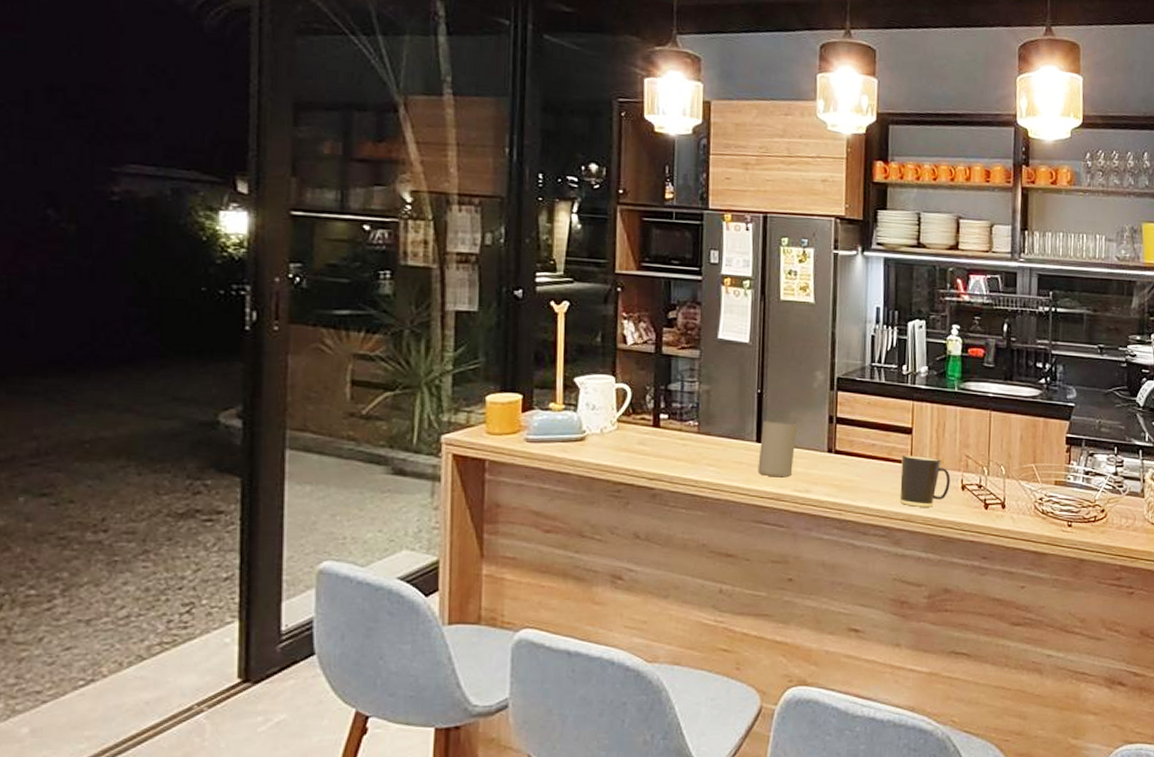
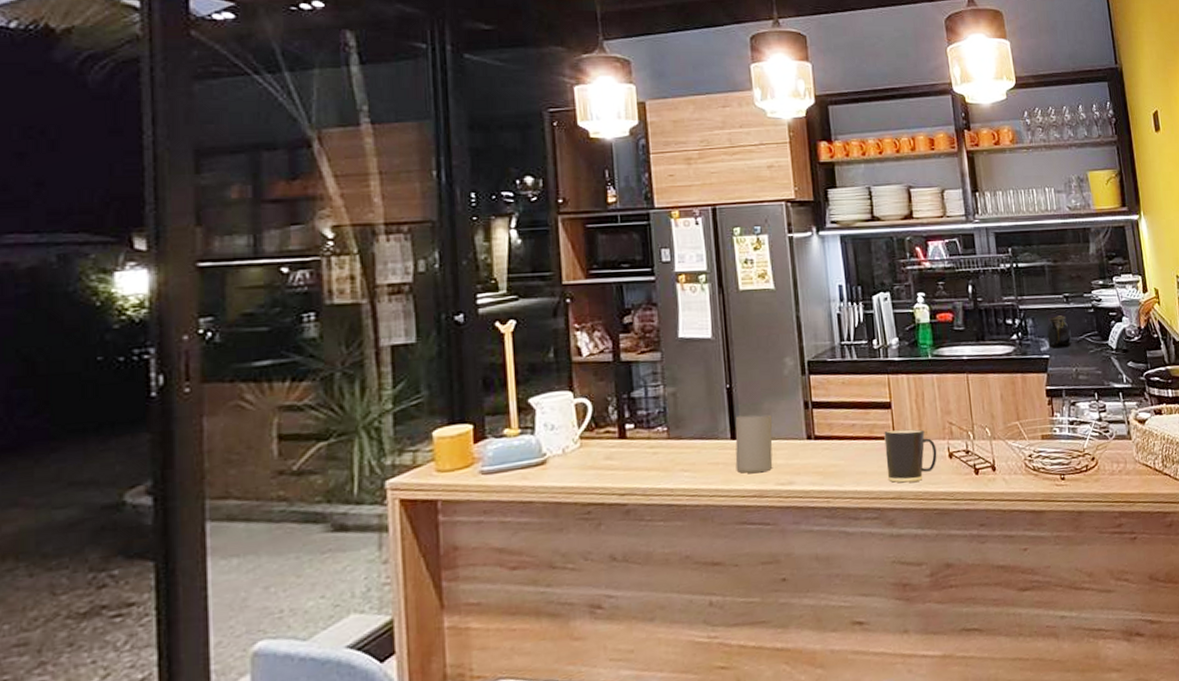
jar: none [1075,365,1100,399] -> present [1047,315,1072,349]

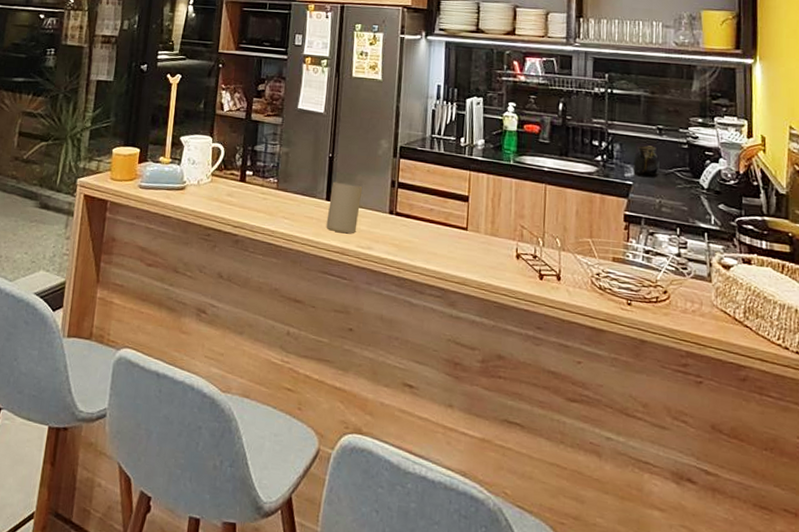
mug: present [884,429,937,483] -> none [455,221,505,273]

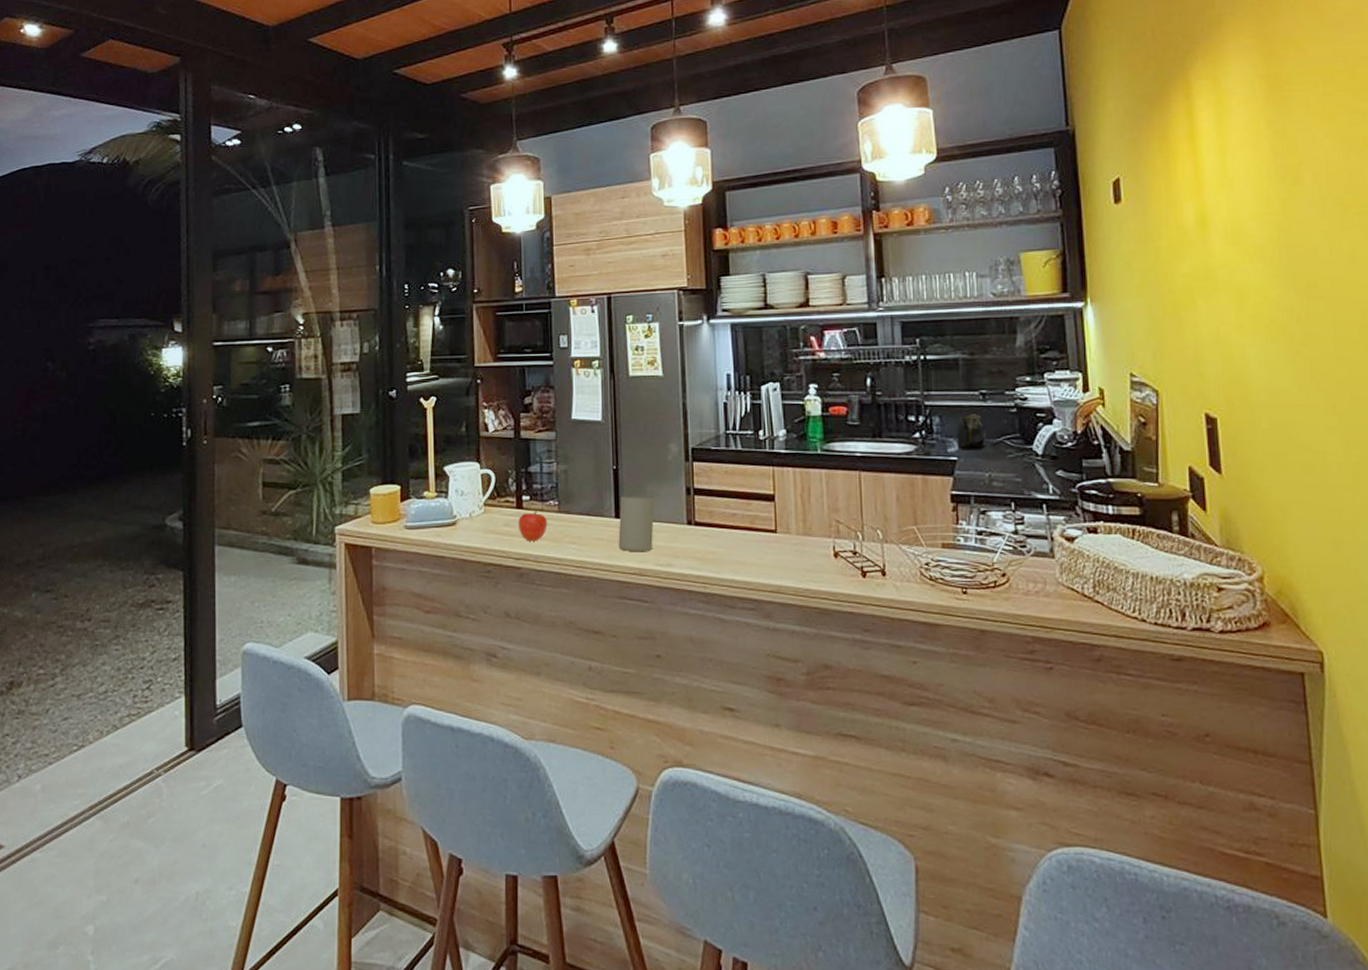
fruit: none [239,185,266,213] -> present [518,511,547,541]

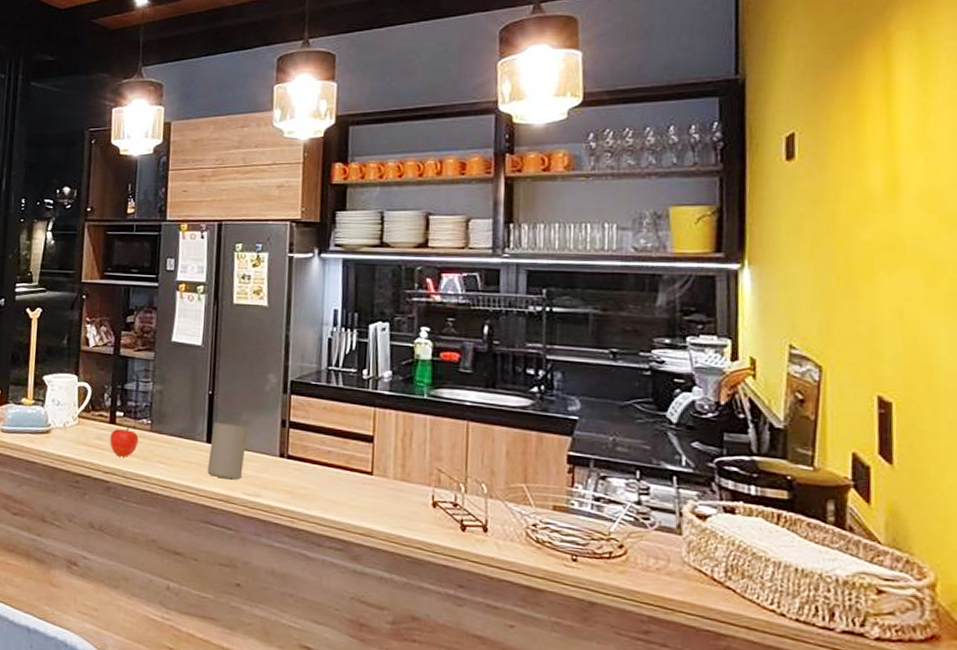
jar: present [956,414,986,451] -> none [579,373,614,412]

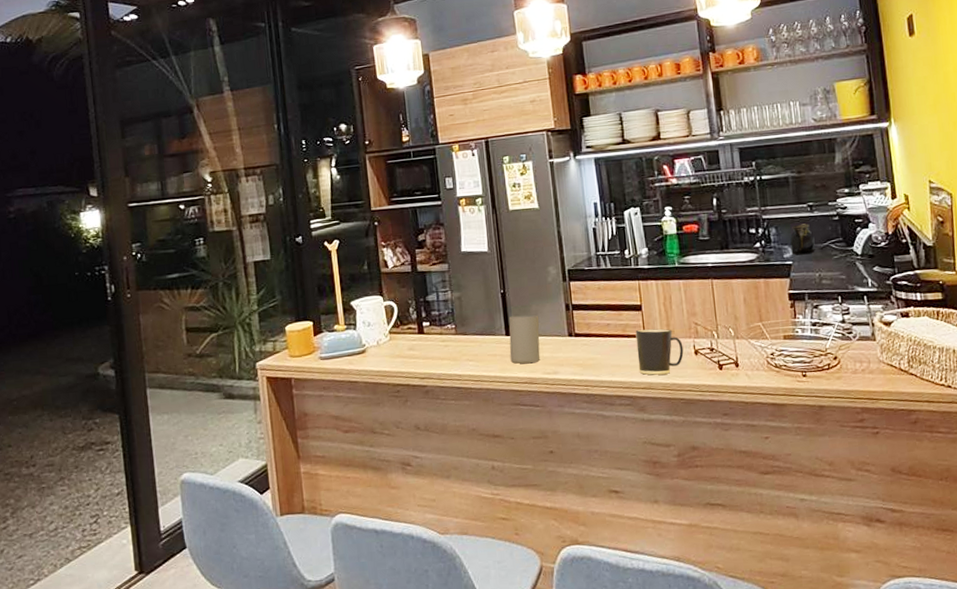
fruit: present [110,427,139,457] -> none [421,335,447,362]
mug: none [358,464,419,523] -> present [635,328,684,375]
jar: none [579,373,614,412] -> present [790,223,816,256]

